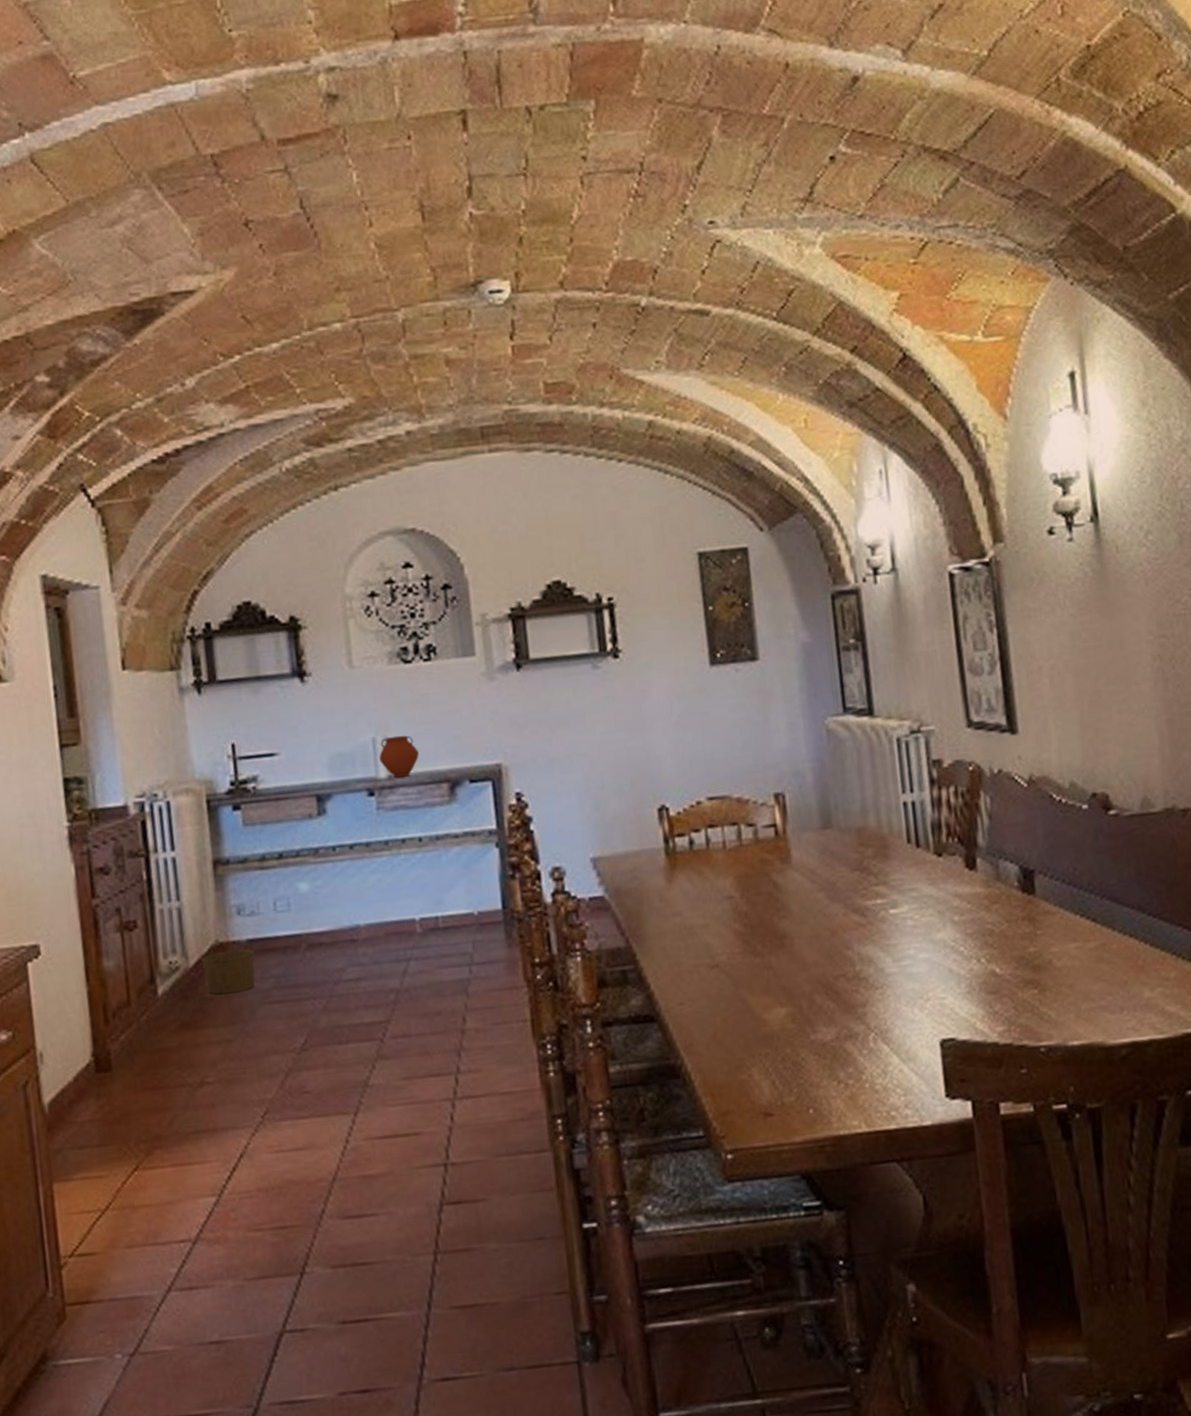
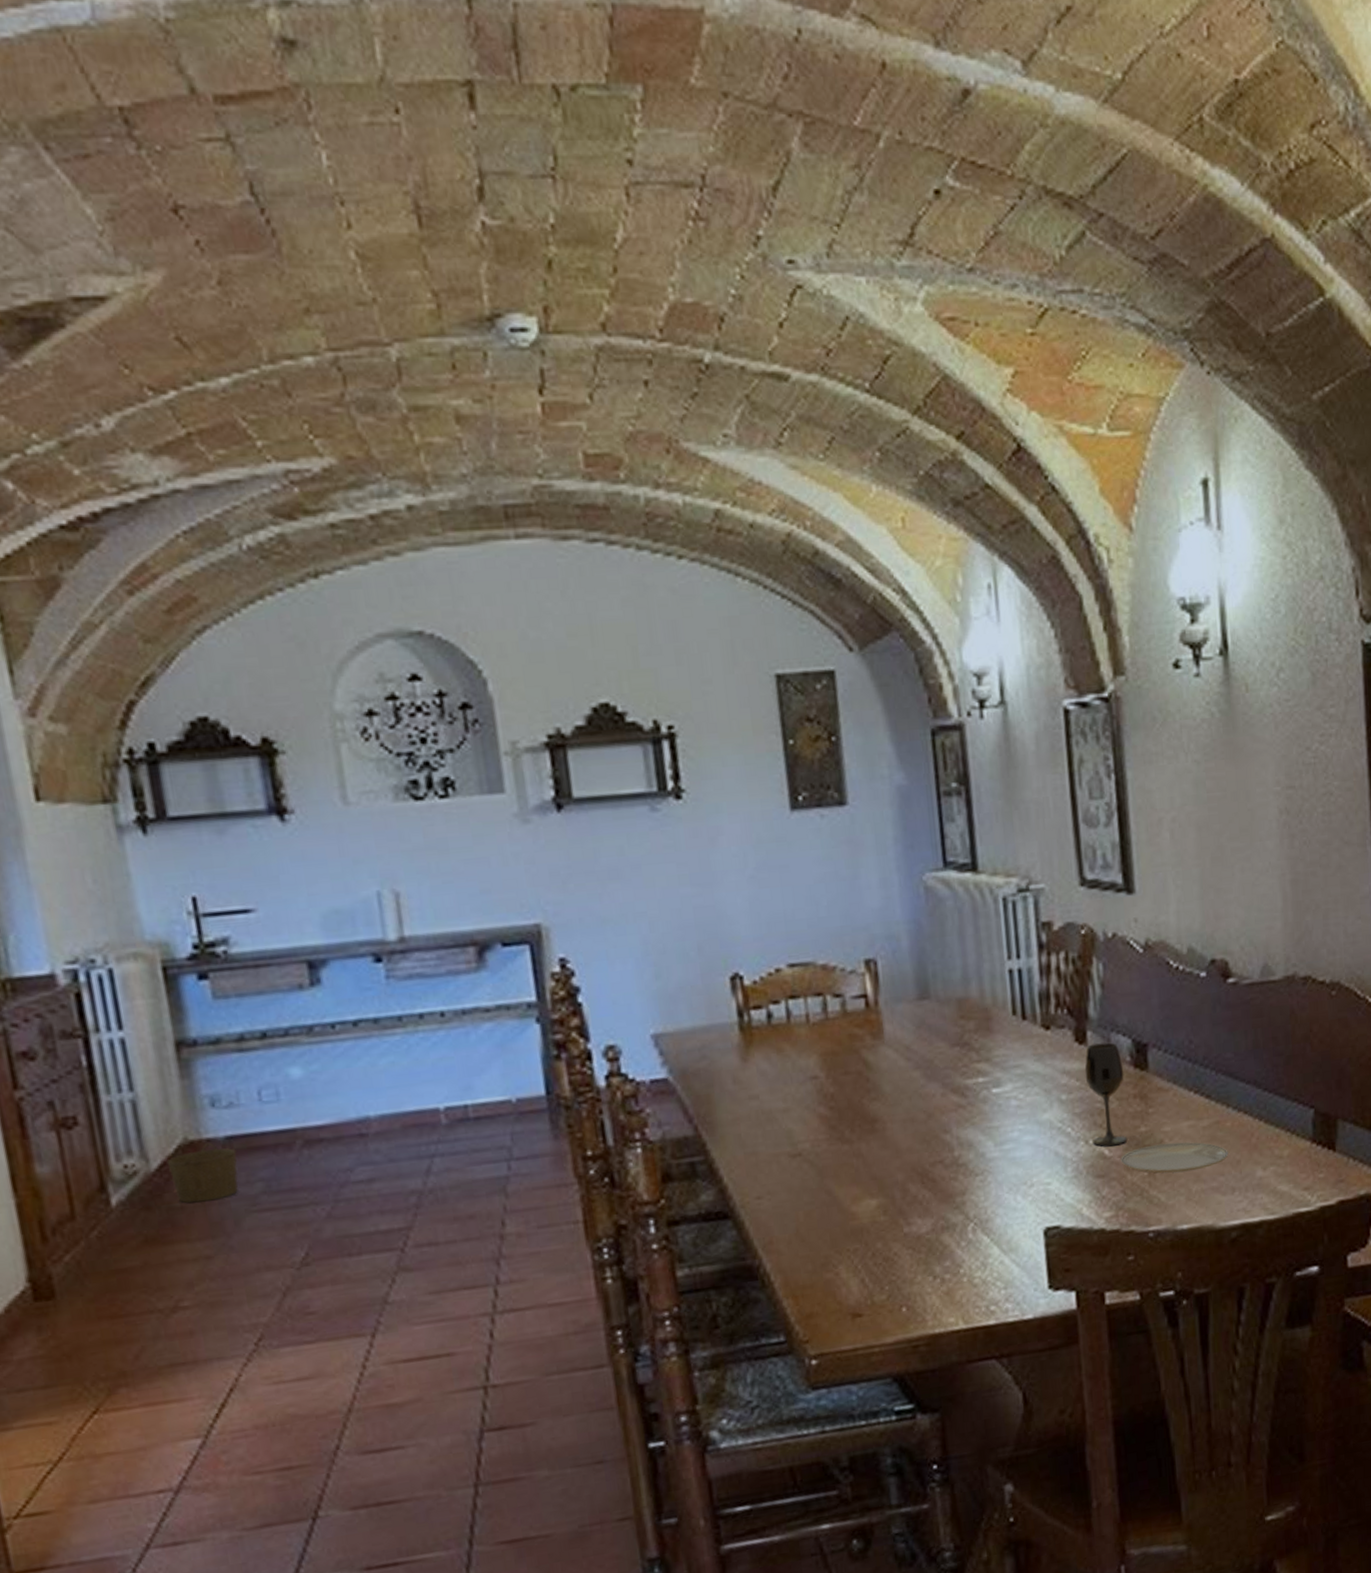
ceramic pot: present [379,735,420,778] -> none [386,888,438,940]
wine glass: none [975,868,1018,965] -> present [1084,1042,1128,1146]
plate: none [1011,962,1116,992] -> present [1120,1142,1229,1173]

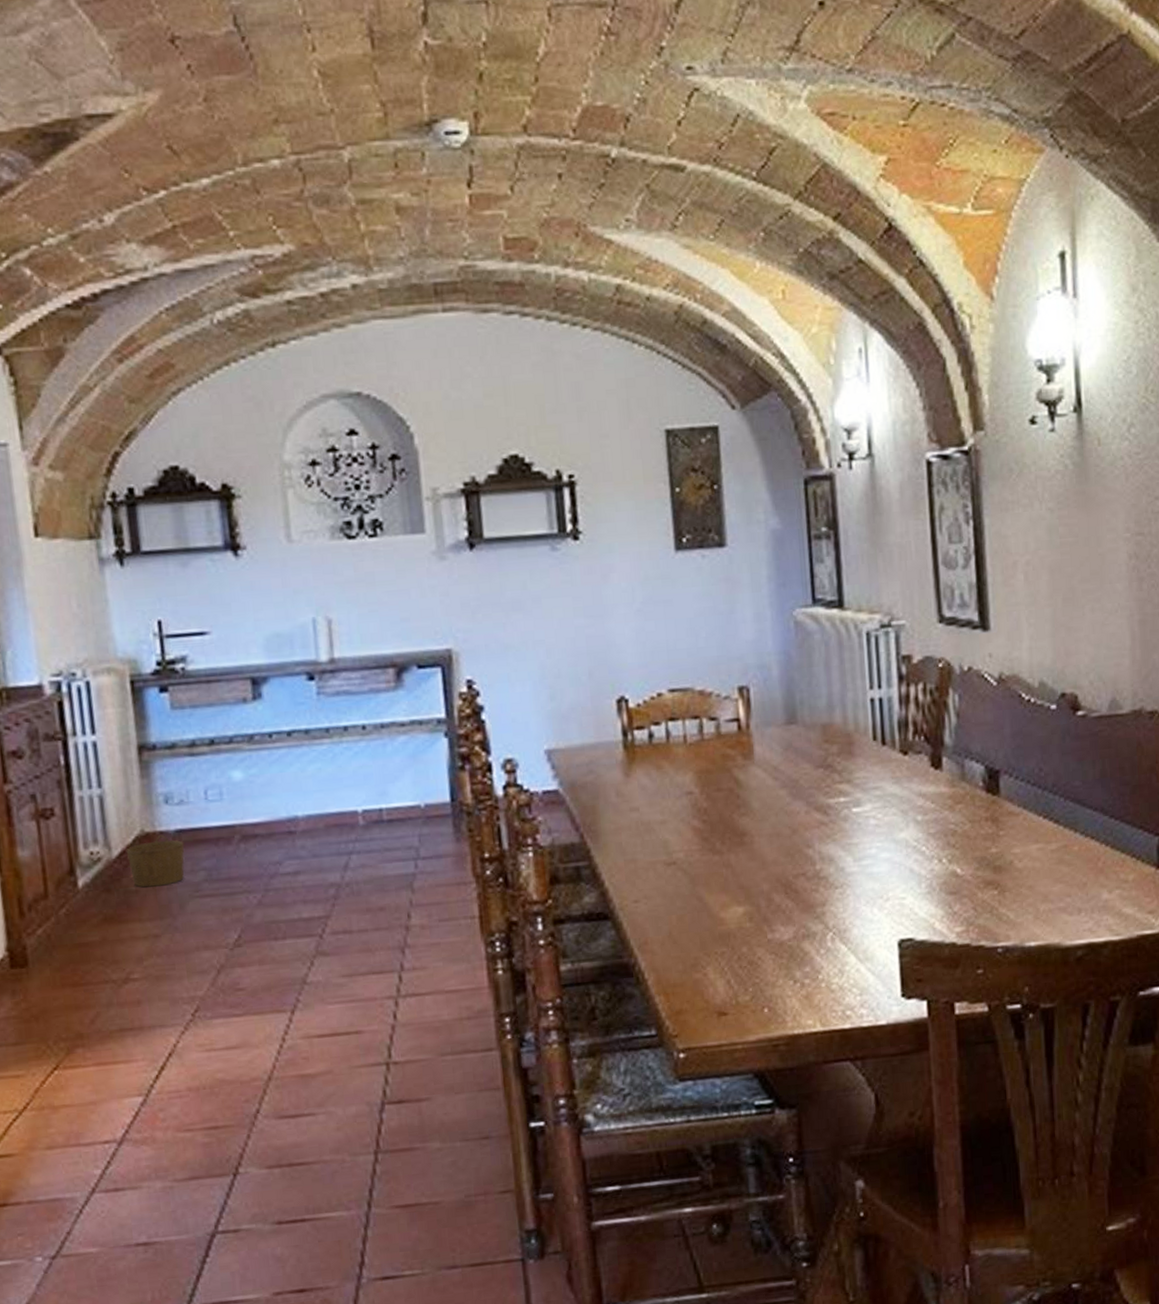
wine glass: present [1084,1042,1128,1146] -> none [939,768,979,865]
plate: present [1120,1142,1229,1173] -> none [972,863,1076,893]

